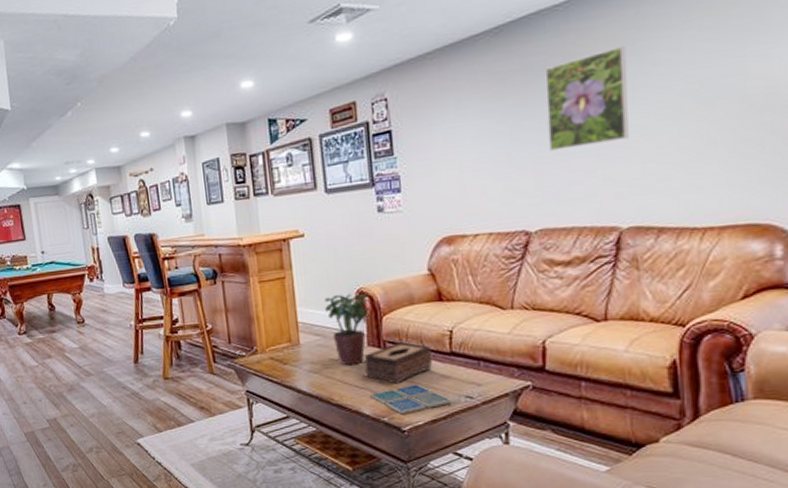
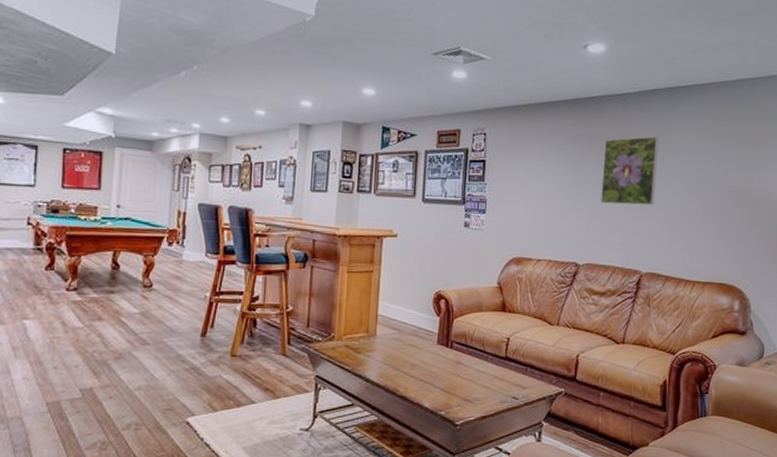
potted plant: present [324,293,372,366] -> none [405,294,446,361]
tissue box: present [364,342,432,384] -> none [431,344,490,381]
drink coaster: present [369,384,452,415] -> none [431,383,501,410]

